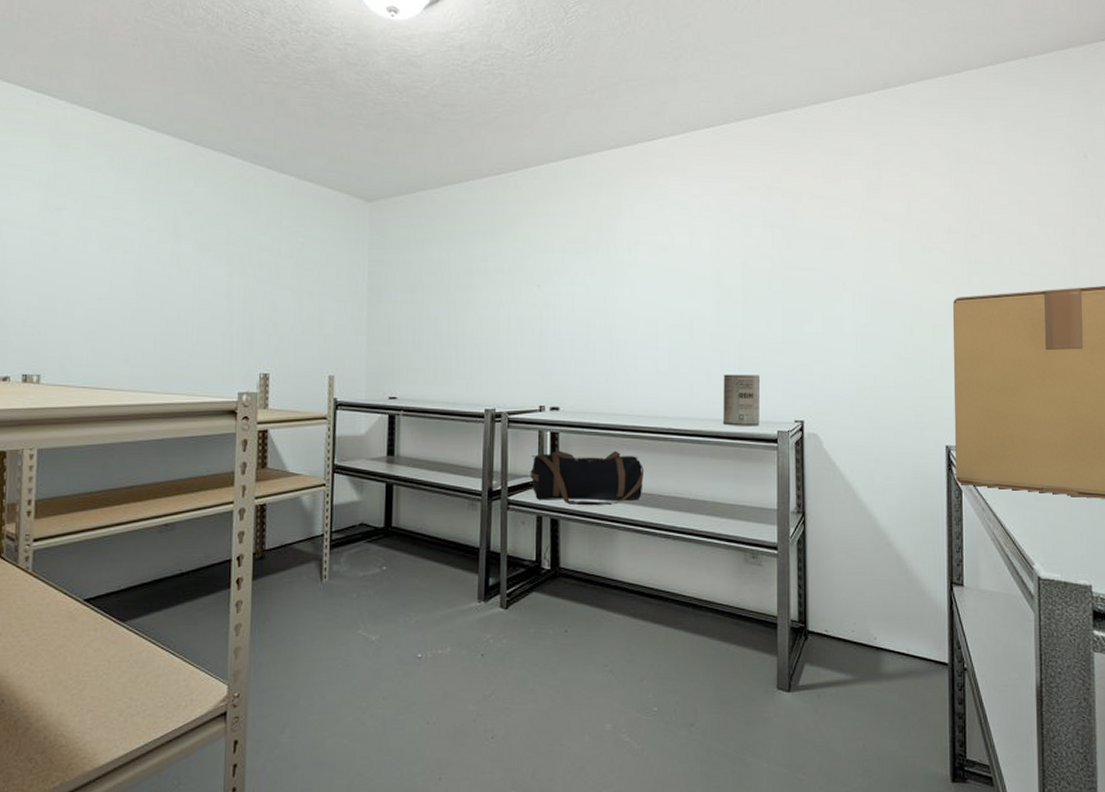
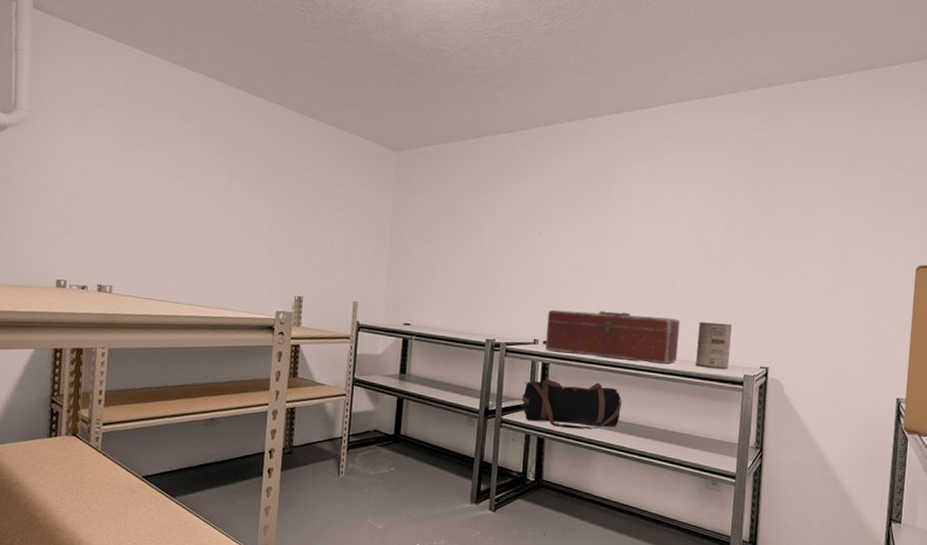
toolbox: none [553,369,703,424] -> present [545,309,680,364]

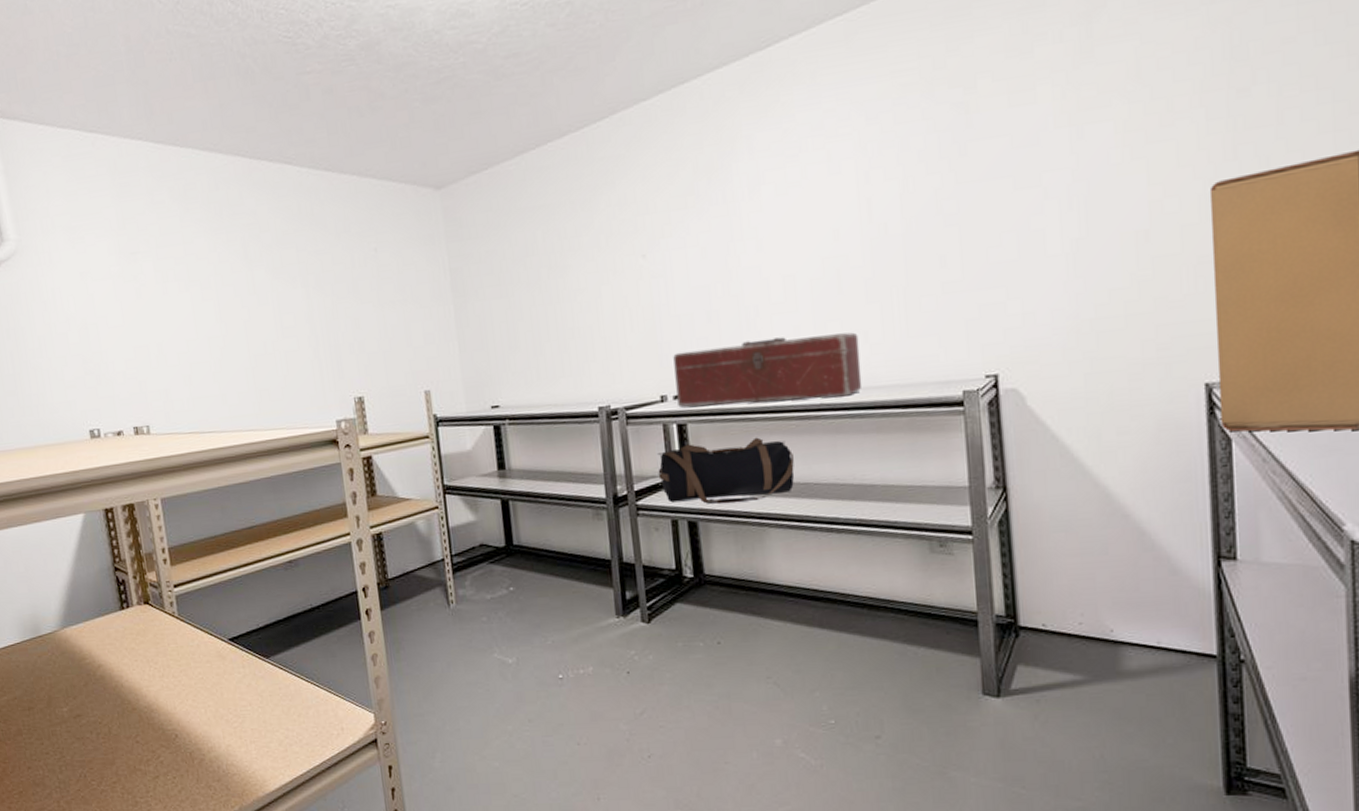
paint can: present [695,322,733,370] -> none [885,324,938,393]

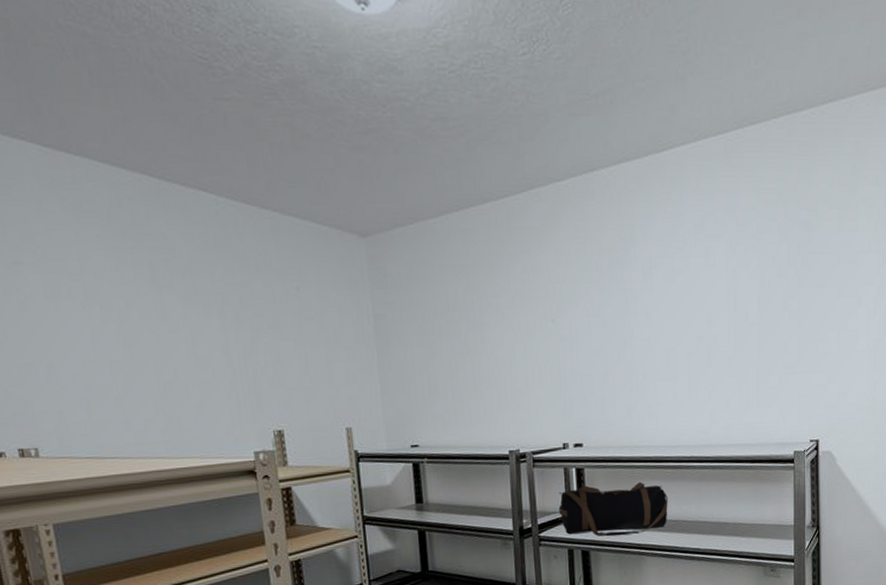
toolbox: present [673,332,862,408] -> none [575,399,723,455]

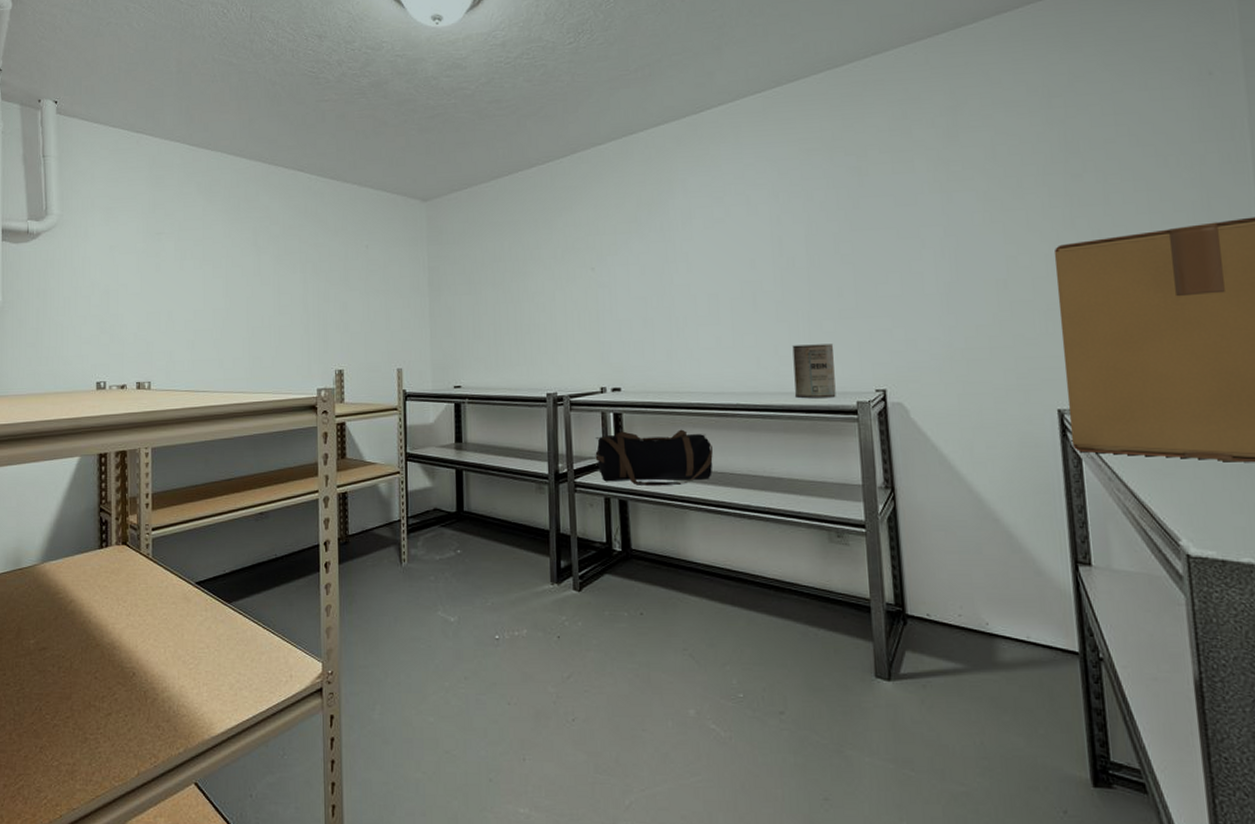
paint can: none [741,398,778,450] -> present [792,344,836,399]

